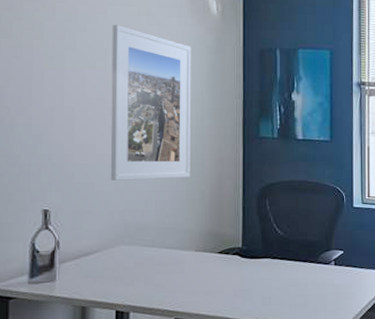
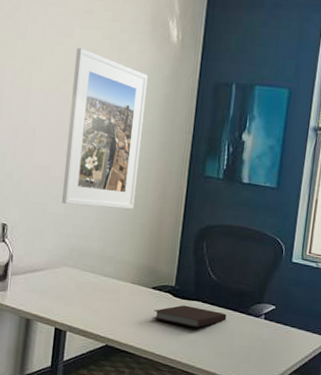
notebook: none [223,264,298,285] -> present [153,305,227,328]

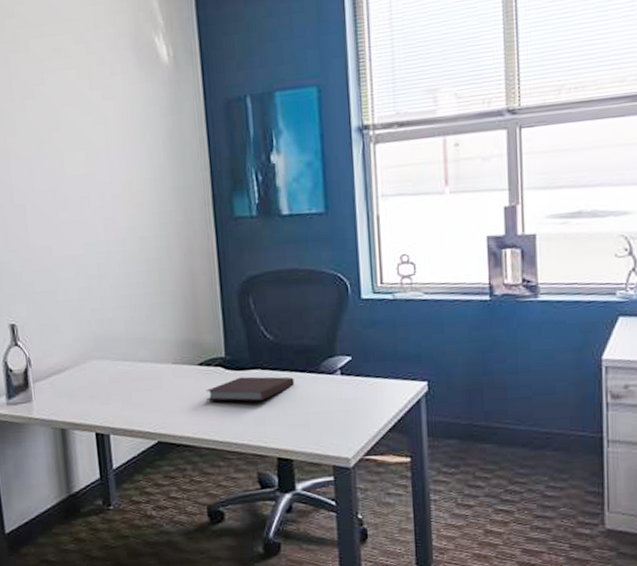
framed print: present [62,47,148,210] -> none [51,95,158,287]

